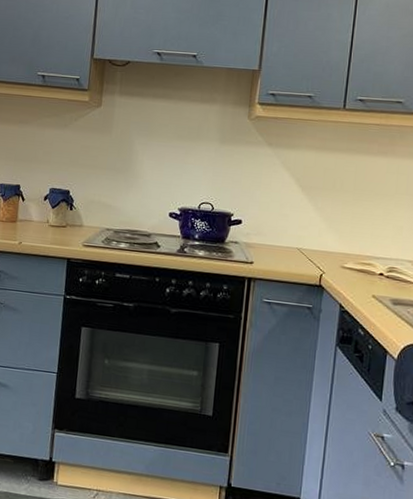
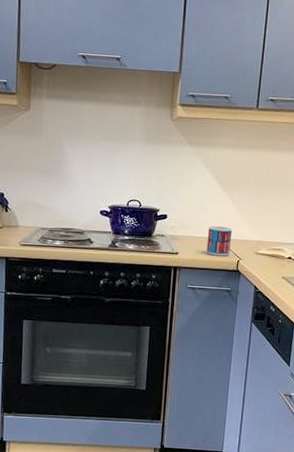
mug: none [285,234,315,269] -> present [206,225,233,256]

